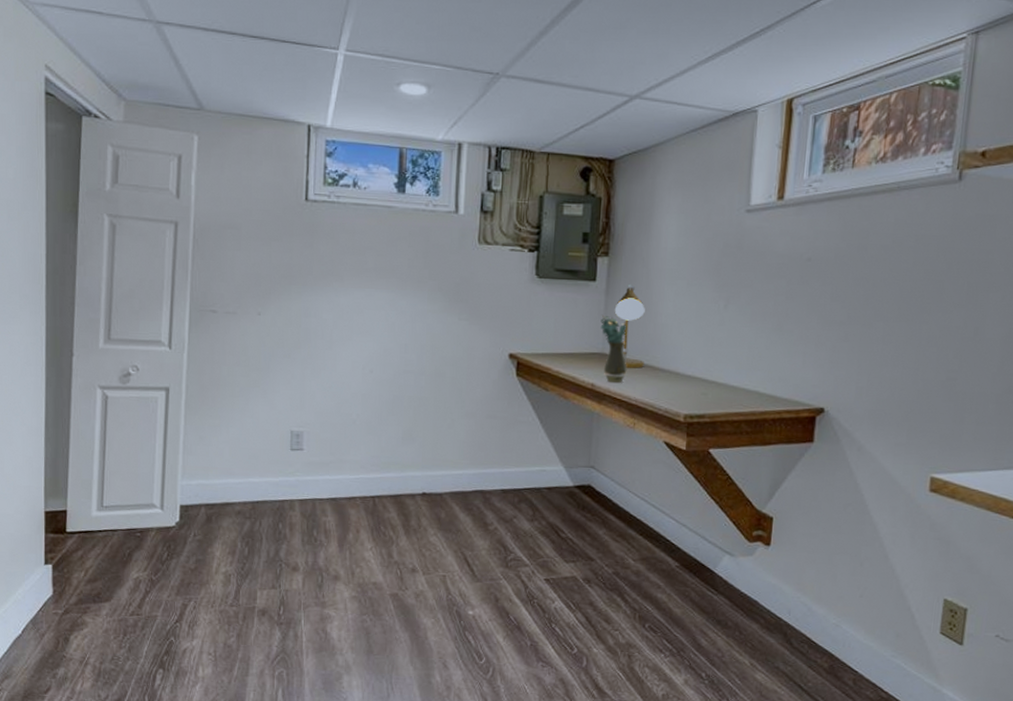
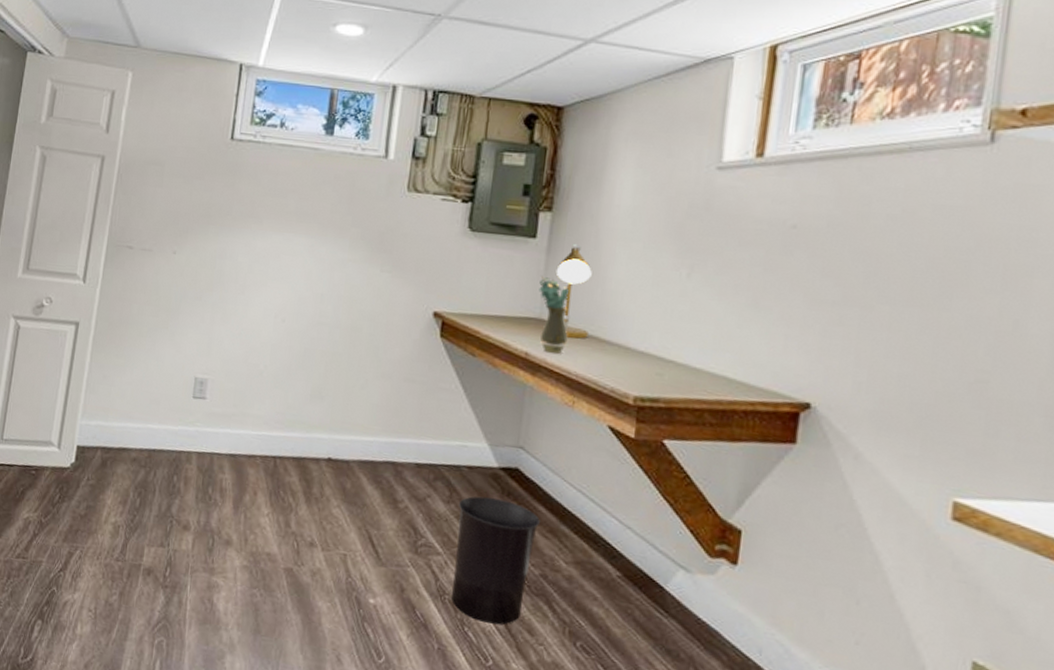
waste bin: none [539,512,611,619] -> present [450,496,540,625]

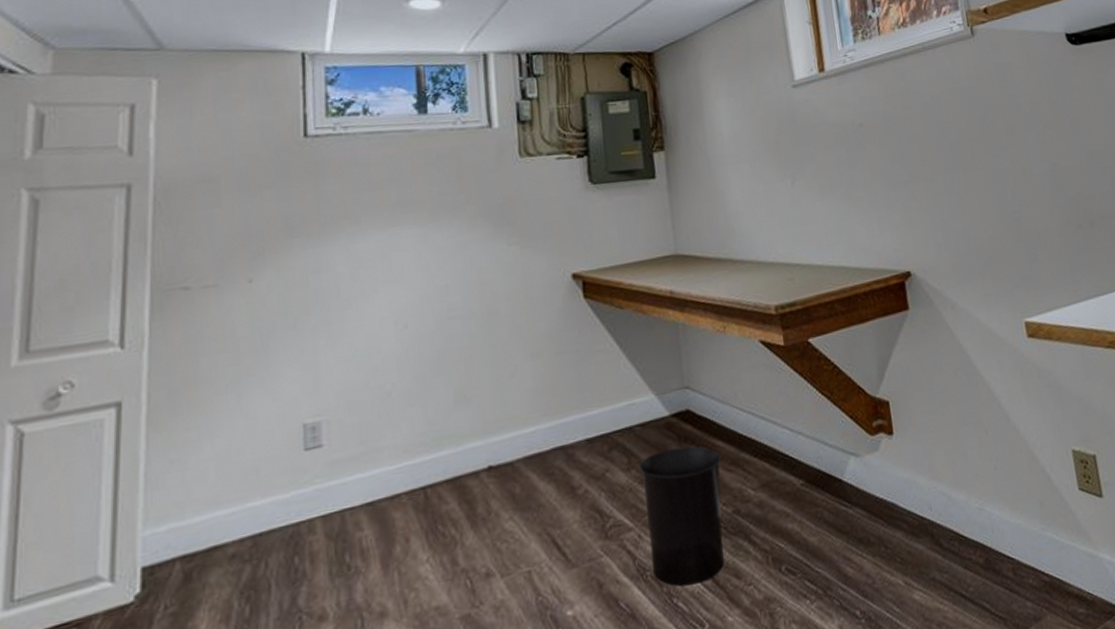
vase: present [538,275,570,355] -> none [668,213,706,287]
desk lamp: present [542,243,592,339] -> none [680,175,723,267]

